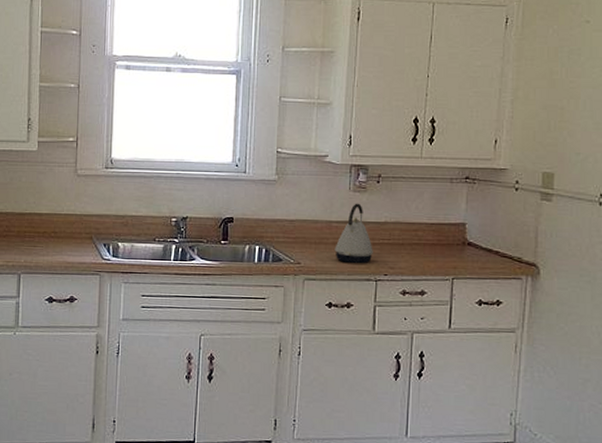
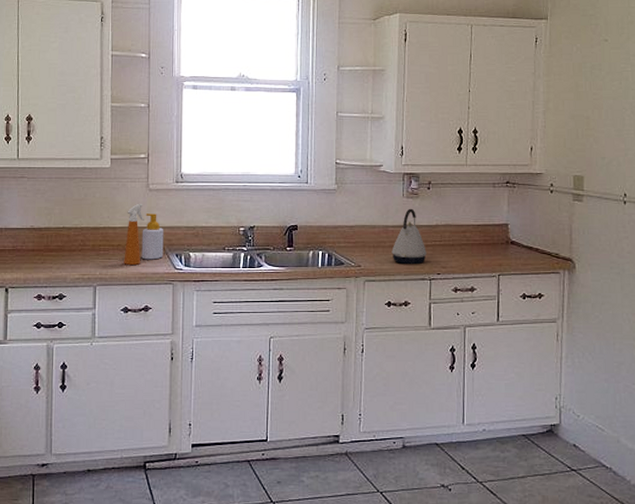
spray bottle: none [49,189,72,253] -> present [124,203,144,265]
soap bottle: none [68,200,92,249] -> present [141,213,164,260]

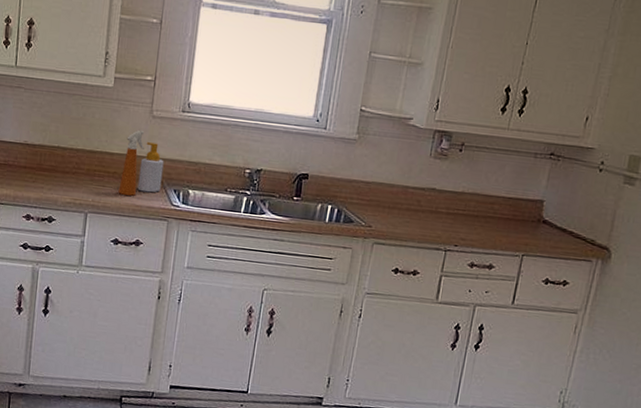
kettle: present [391,208,427,265] -> none [407,170,447,233]

